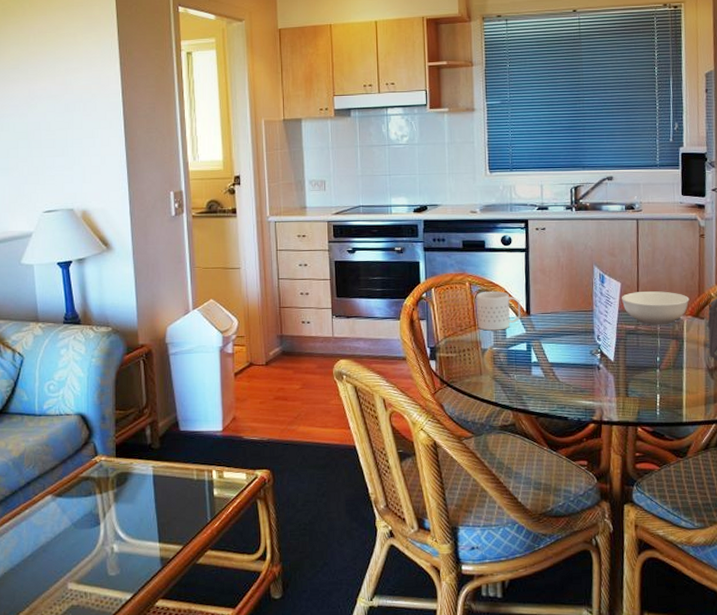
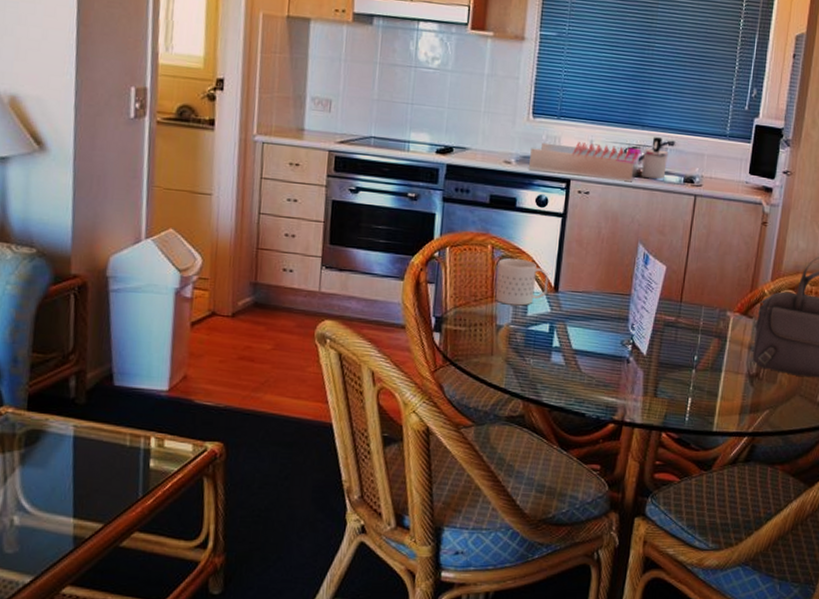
dish rack: none [491,186,586,217] -> present [529,142,642,182]
soap dispenser: none [587,175,609,211] -> present [641,137,669,180]
bowl: present [621,291,690,326] -> none [664,278,740,321]

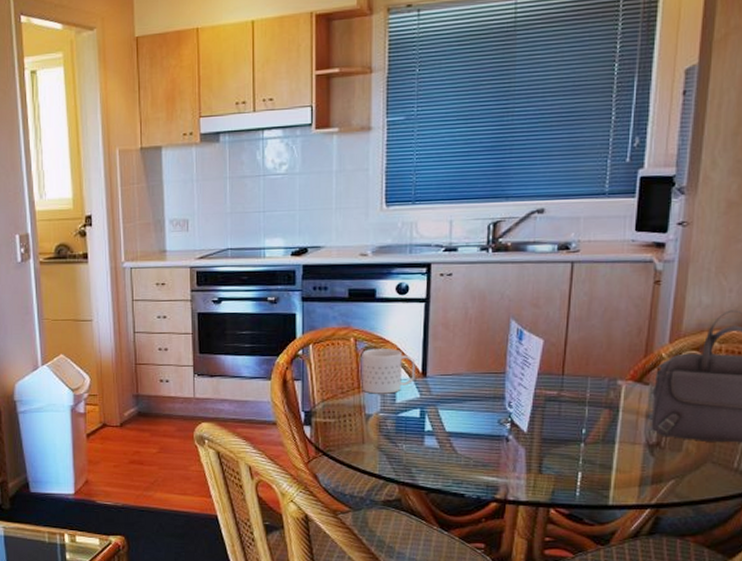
dish rack: present [529,142,642,182] -> none [386,222,508,260]
soap dispenser: present [641,137,669,180] -> none [509,207,539,252]

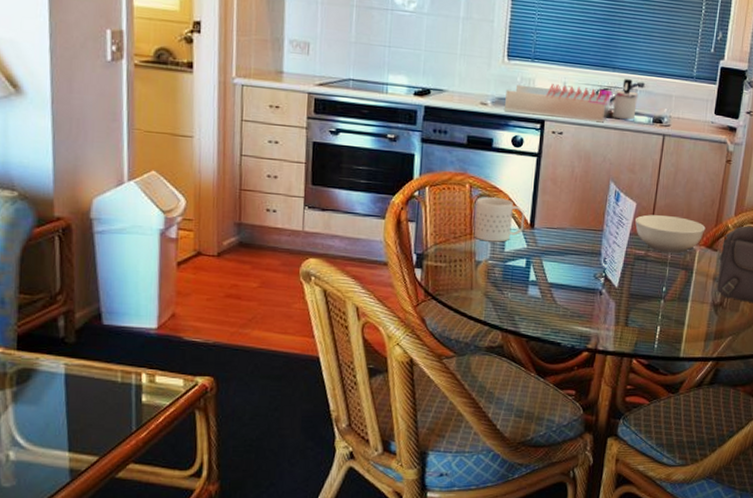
dish rack: none [386,222,508,260] -> present [505,84,613,123]
soap dispenser: none [509,207,539,252] -> present [613,79,639,120]
bowl: none [542,350,632,392] -> present [634,214,706,254]

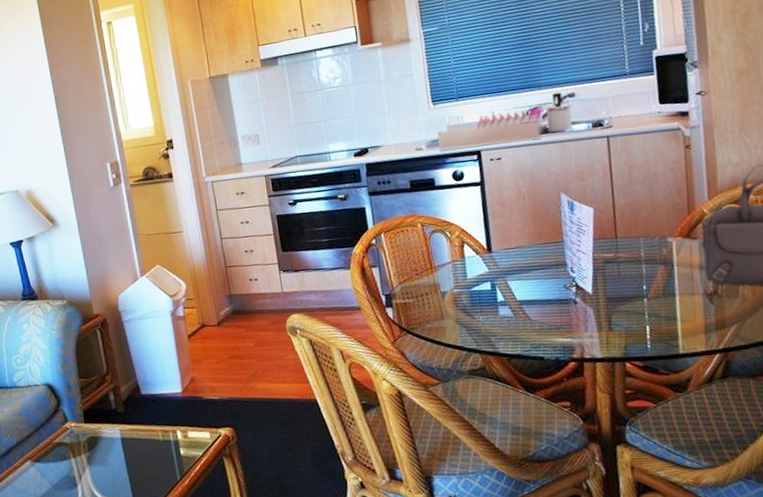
mug: present [473,197,525,242] -> none [430,230,482,273]
bowl: present [634,214,706,254] -> none [595,212,678,252]

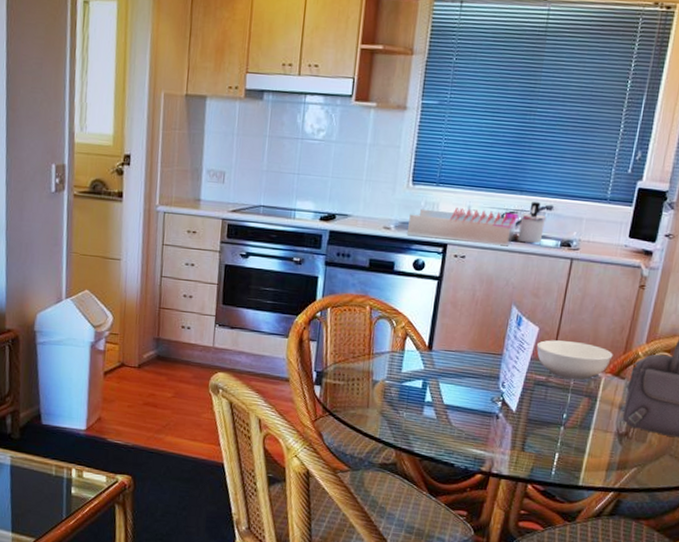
bowl: none [595,212,678,252] -> present [536,340,613,381]

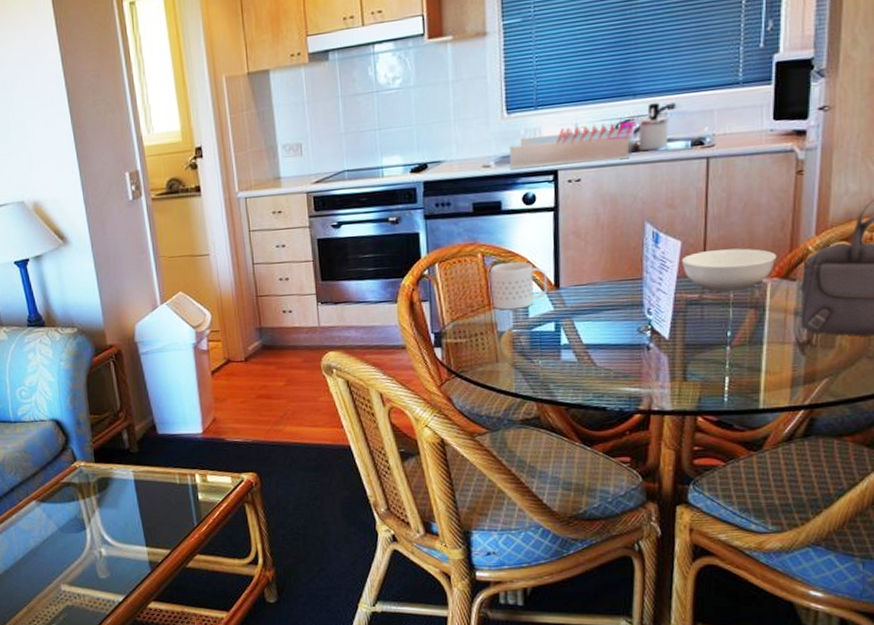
mug: none [372,319,424,363] -> present [490,262,548,310]

